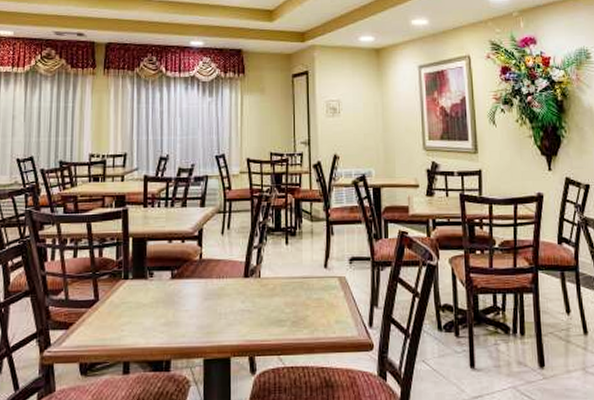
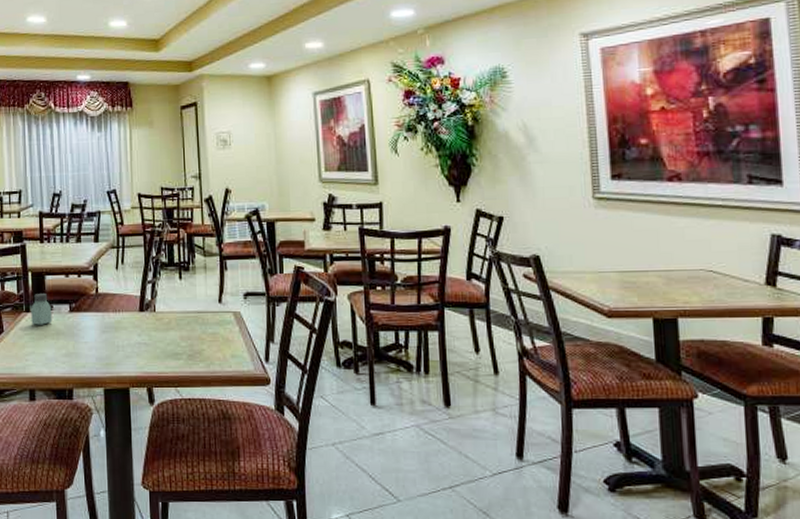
saltshaker: none [130,260,153,293] -> present [31,294,53,325]

